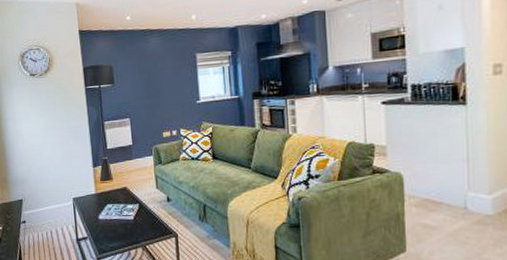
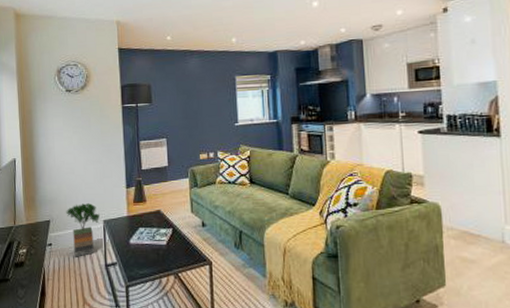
potted tree: none [37,182,70,233] -> present [66,203,100,257]

